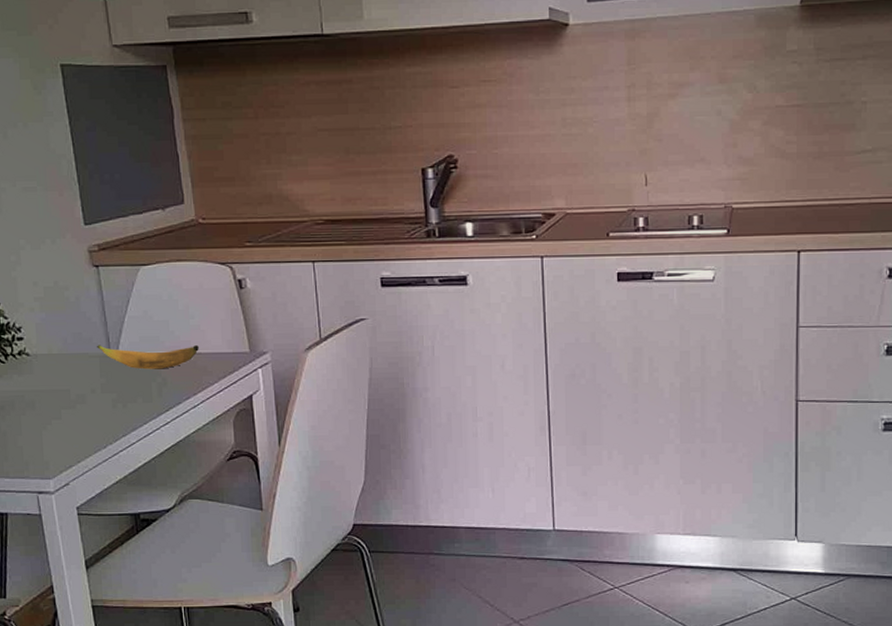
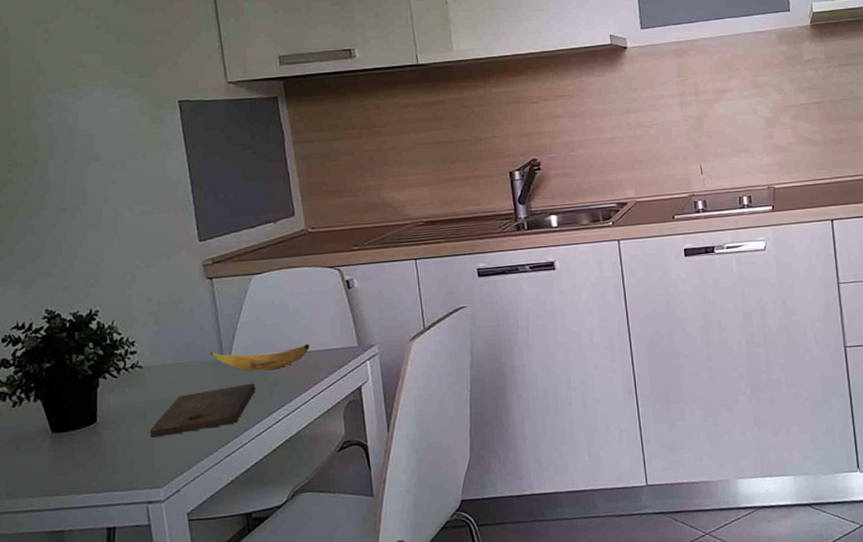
cutting board: none [39,381,143,428] -> present [150,383,255,438]

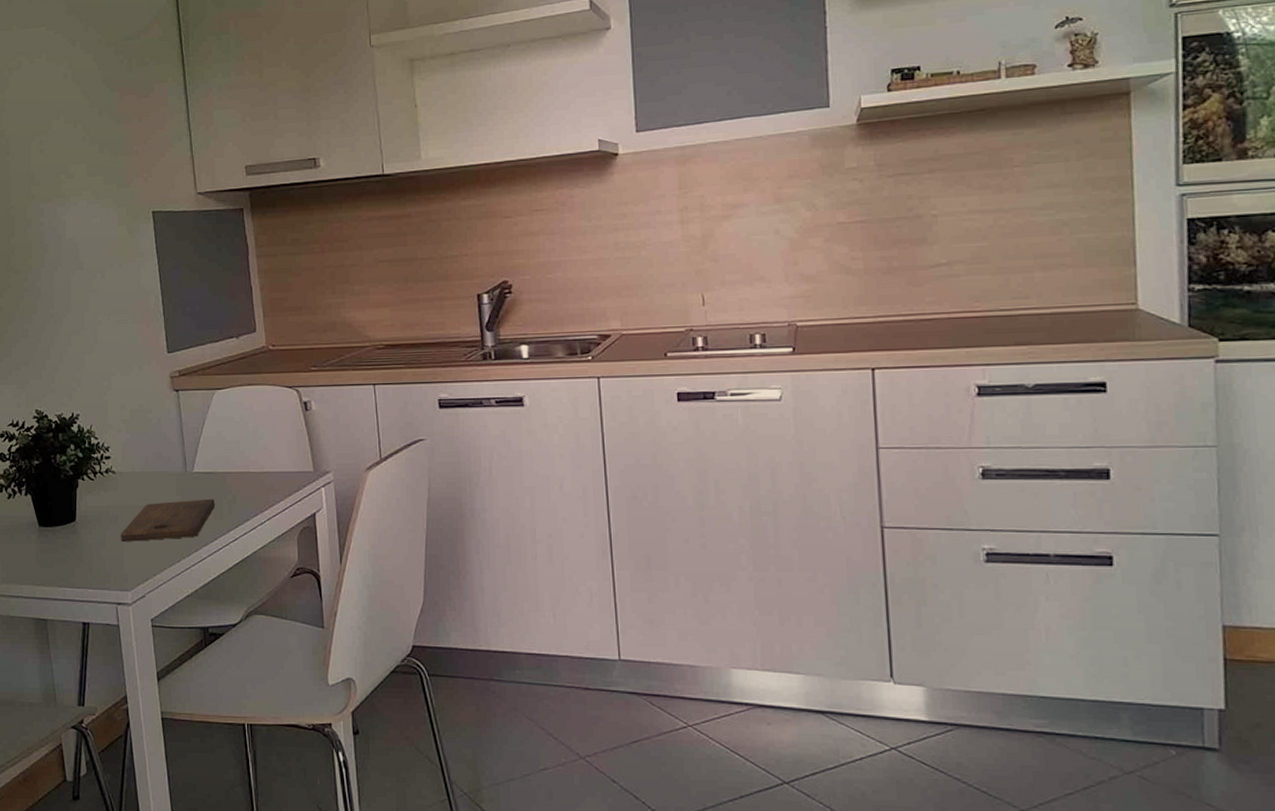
banana: present [210,344,309,372] -> none [175,464,267,487]

